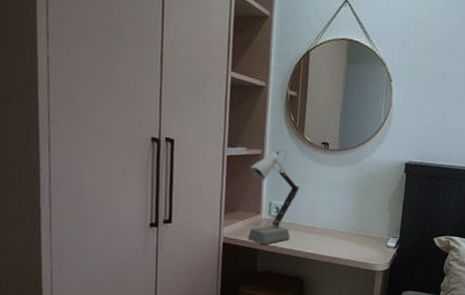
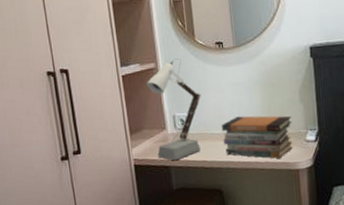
book stack: none [312,214,378,258] -> present [221,115,293,159]

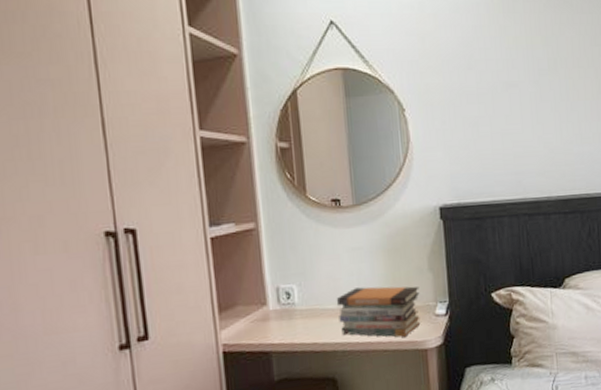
desk lamp: present [146,58,201,161] -> none [242,217,313,345]

